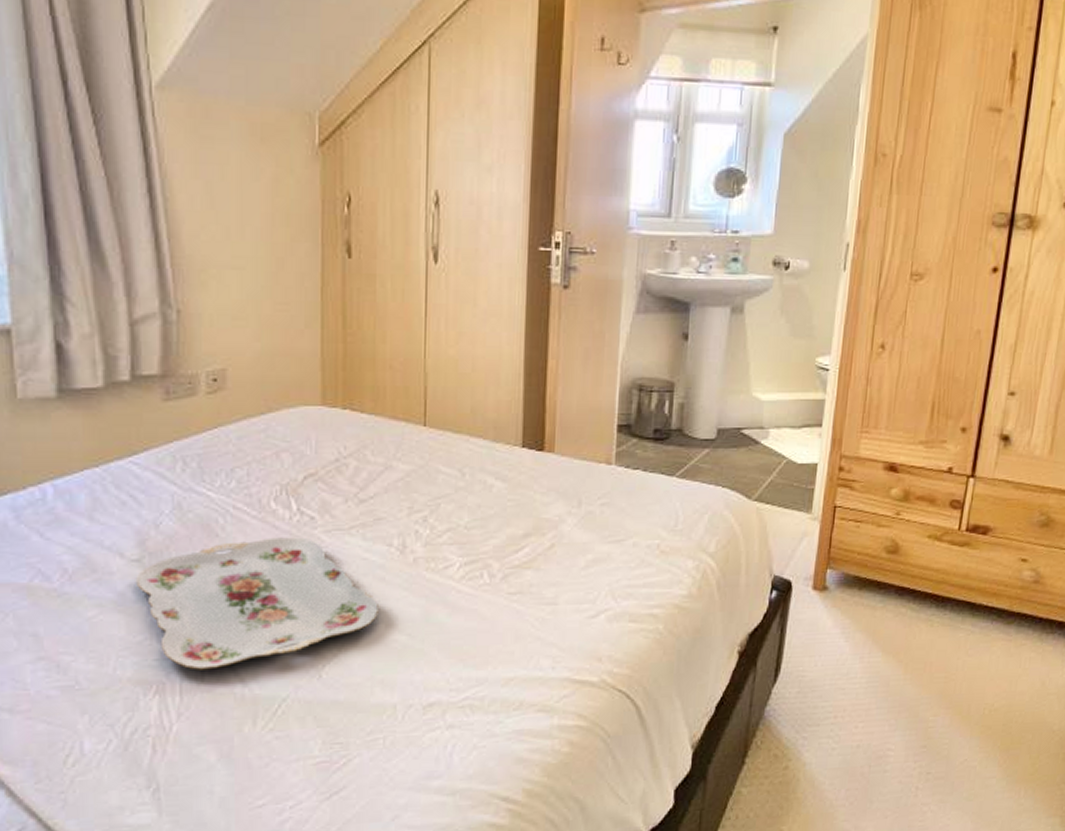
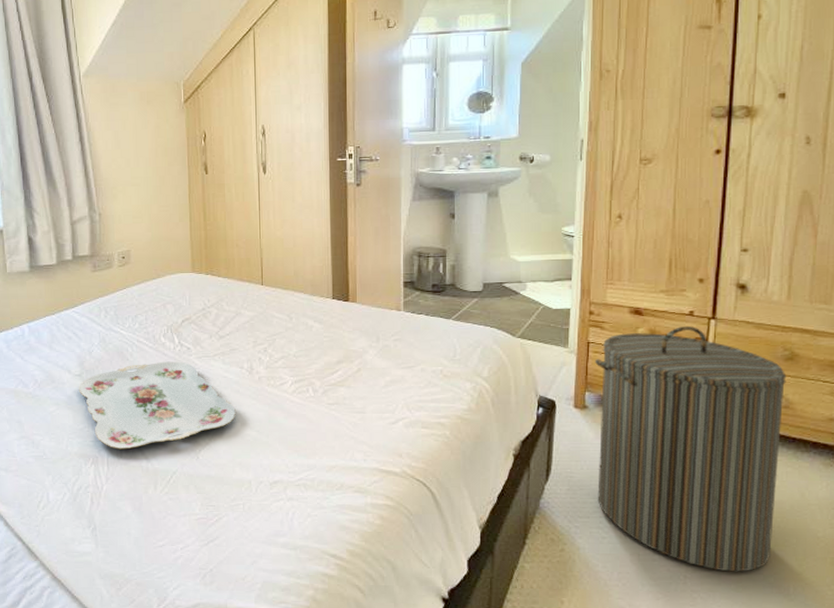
laundry hamper: none [830,486,1040,778] -> present [595,326,787,572]

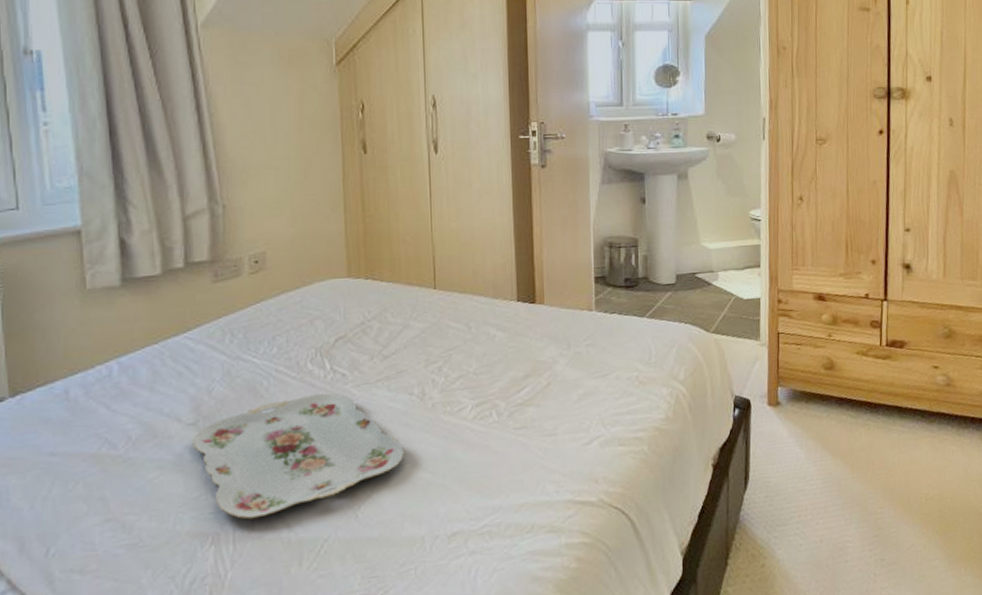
laundry hamper: present [595,326,787,572] -> none [785,309,947,563]

